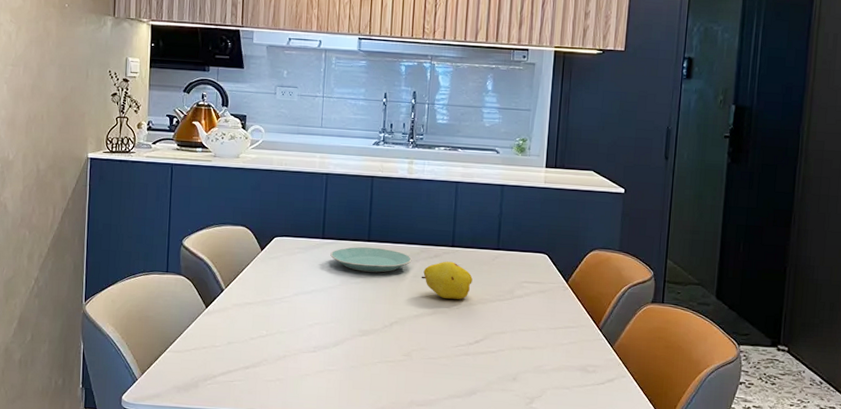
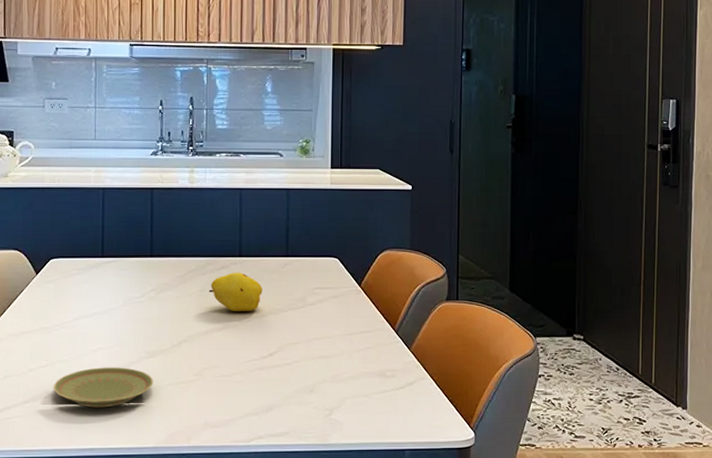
plate: none [272,341,365,379] -> present [53,367,154,408]
plate: present [330,246,412,273] -> none [111,263,198,289]

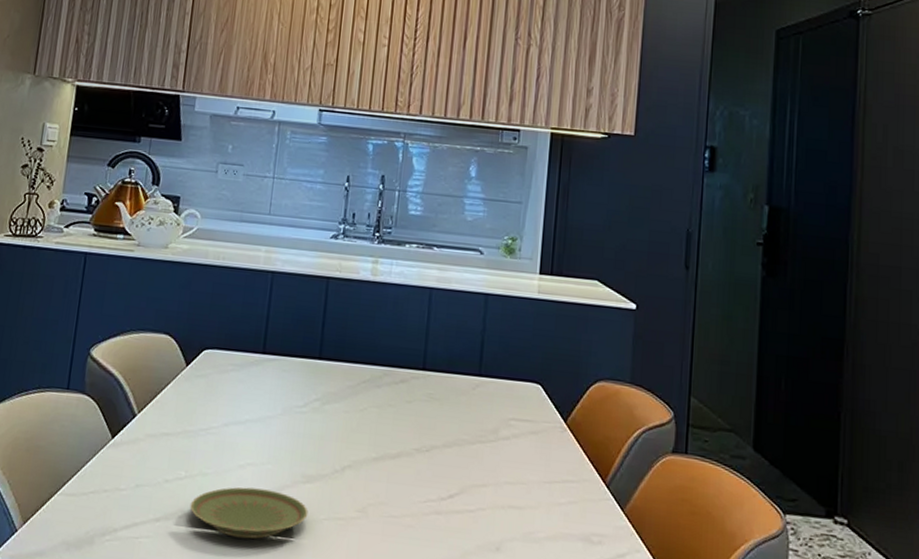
fruit: present [208,272,262,312] -> none [383,388,447,439]

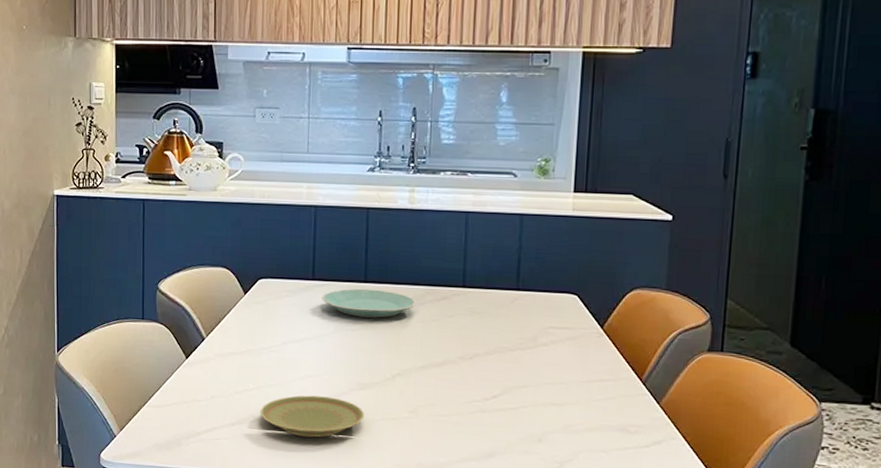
plate: none [271,365,373,400] -> present [322,288,416,318]

